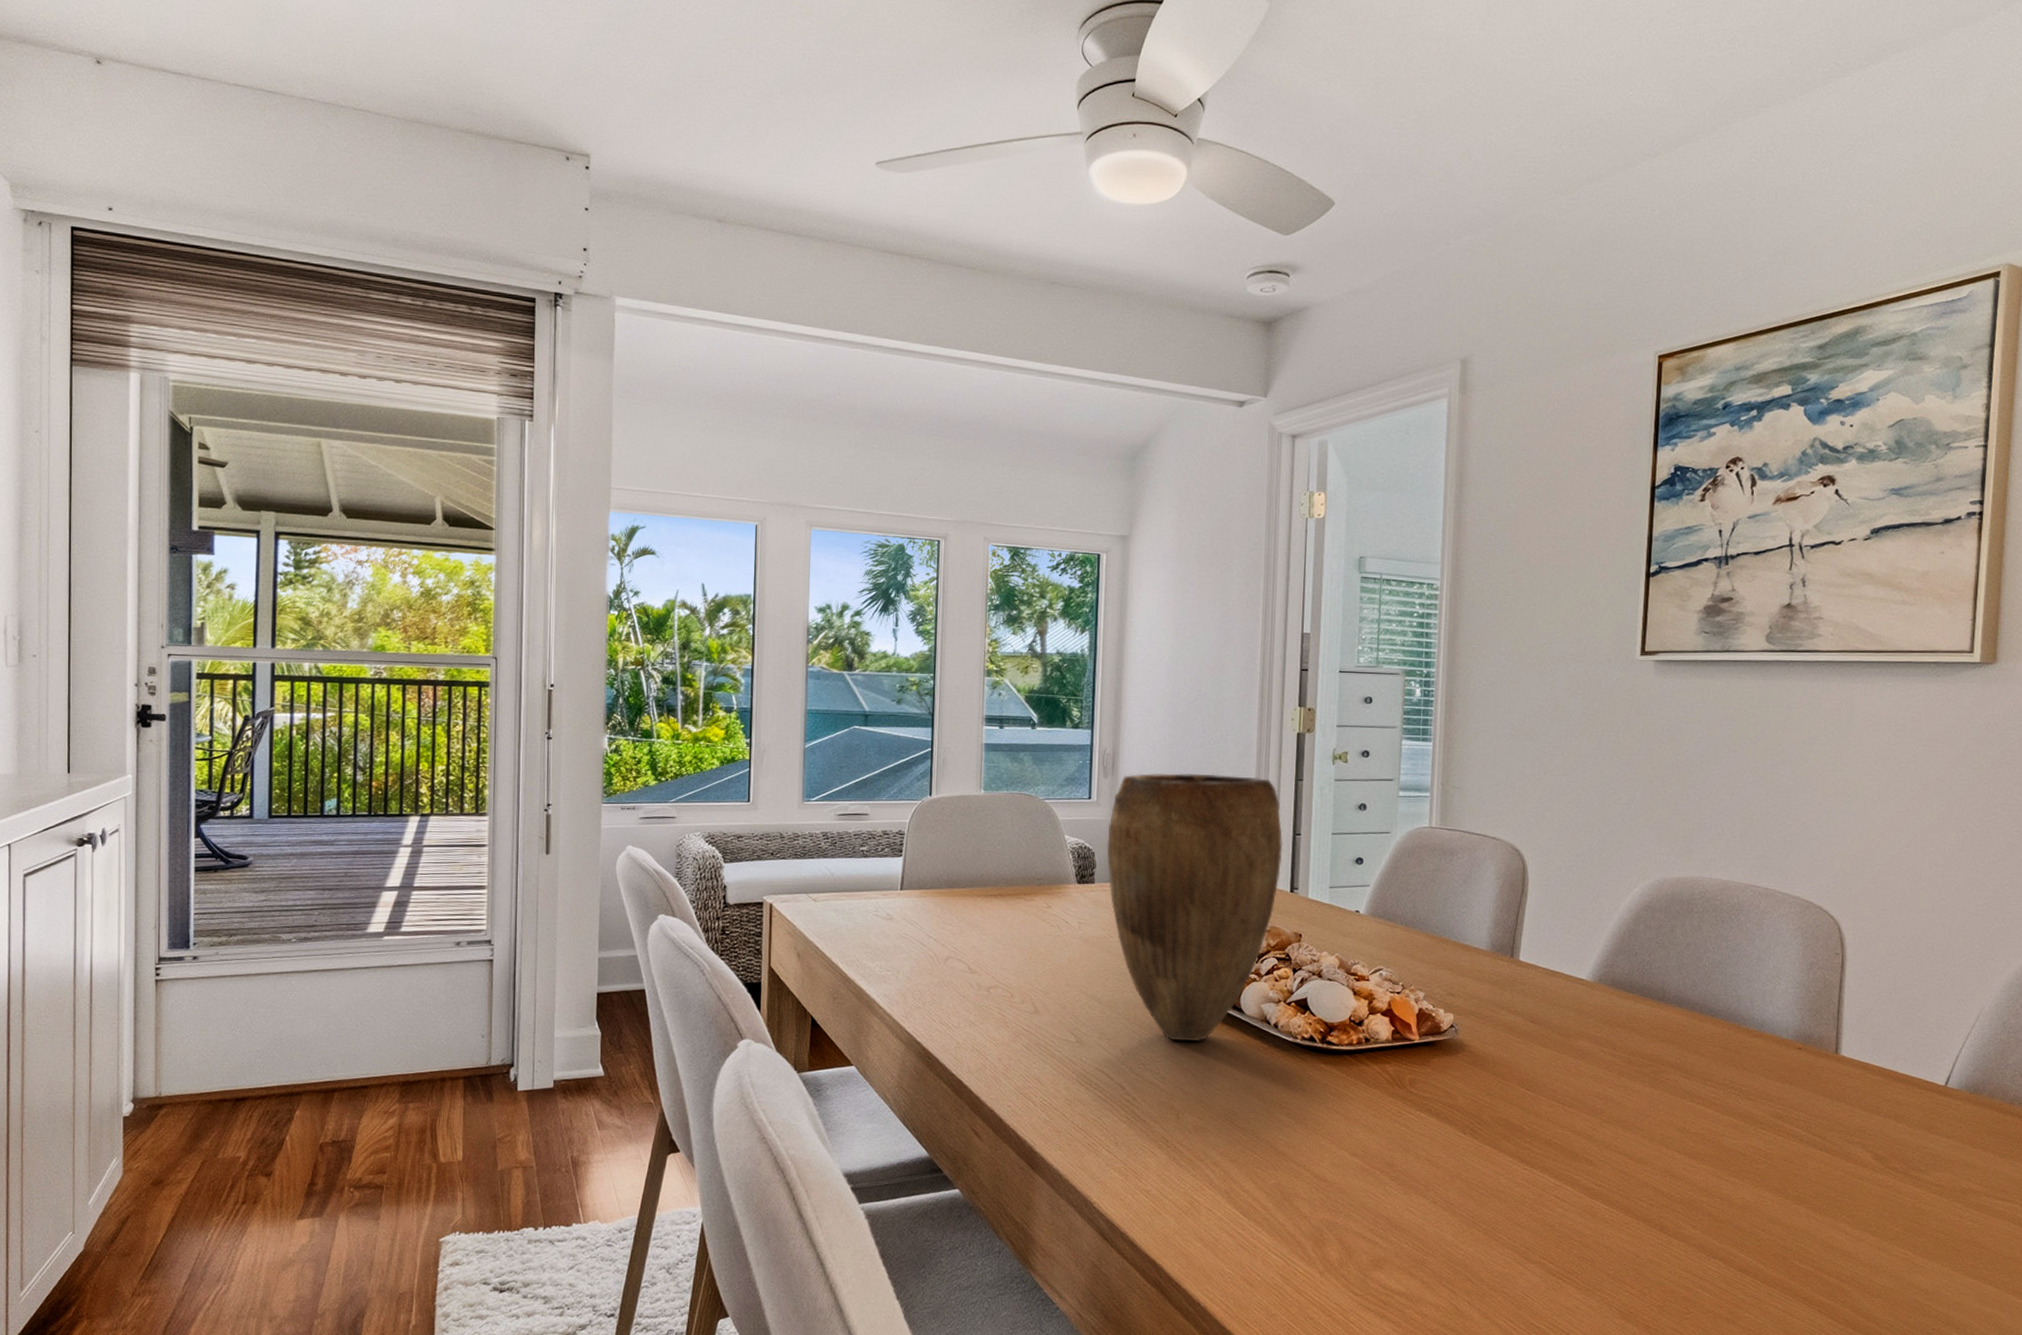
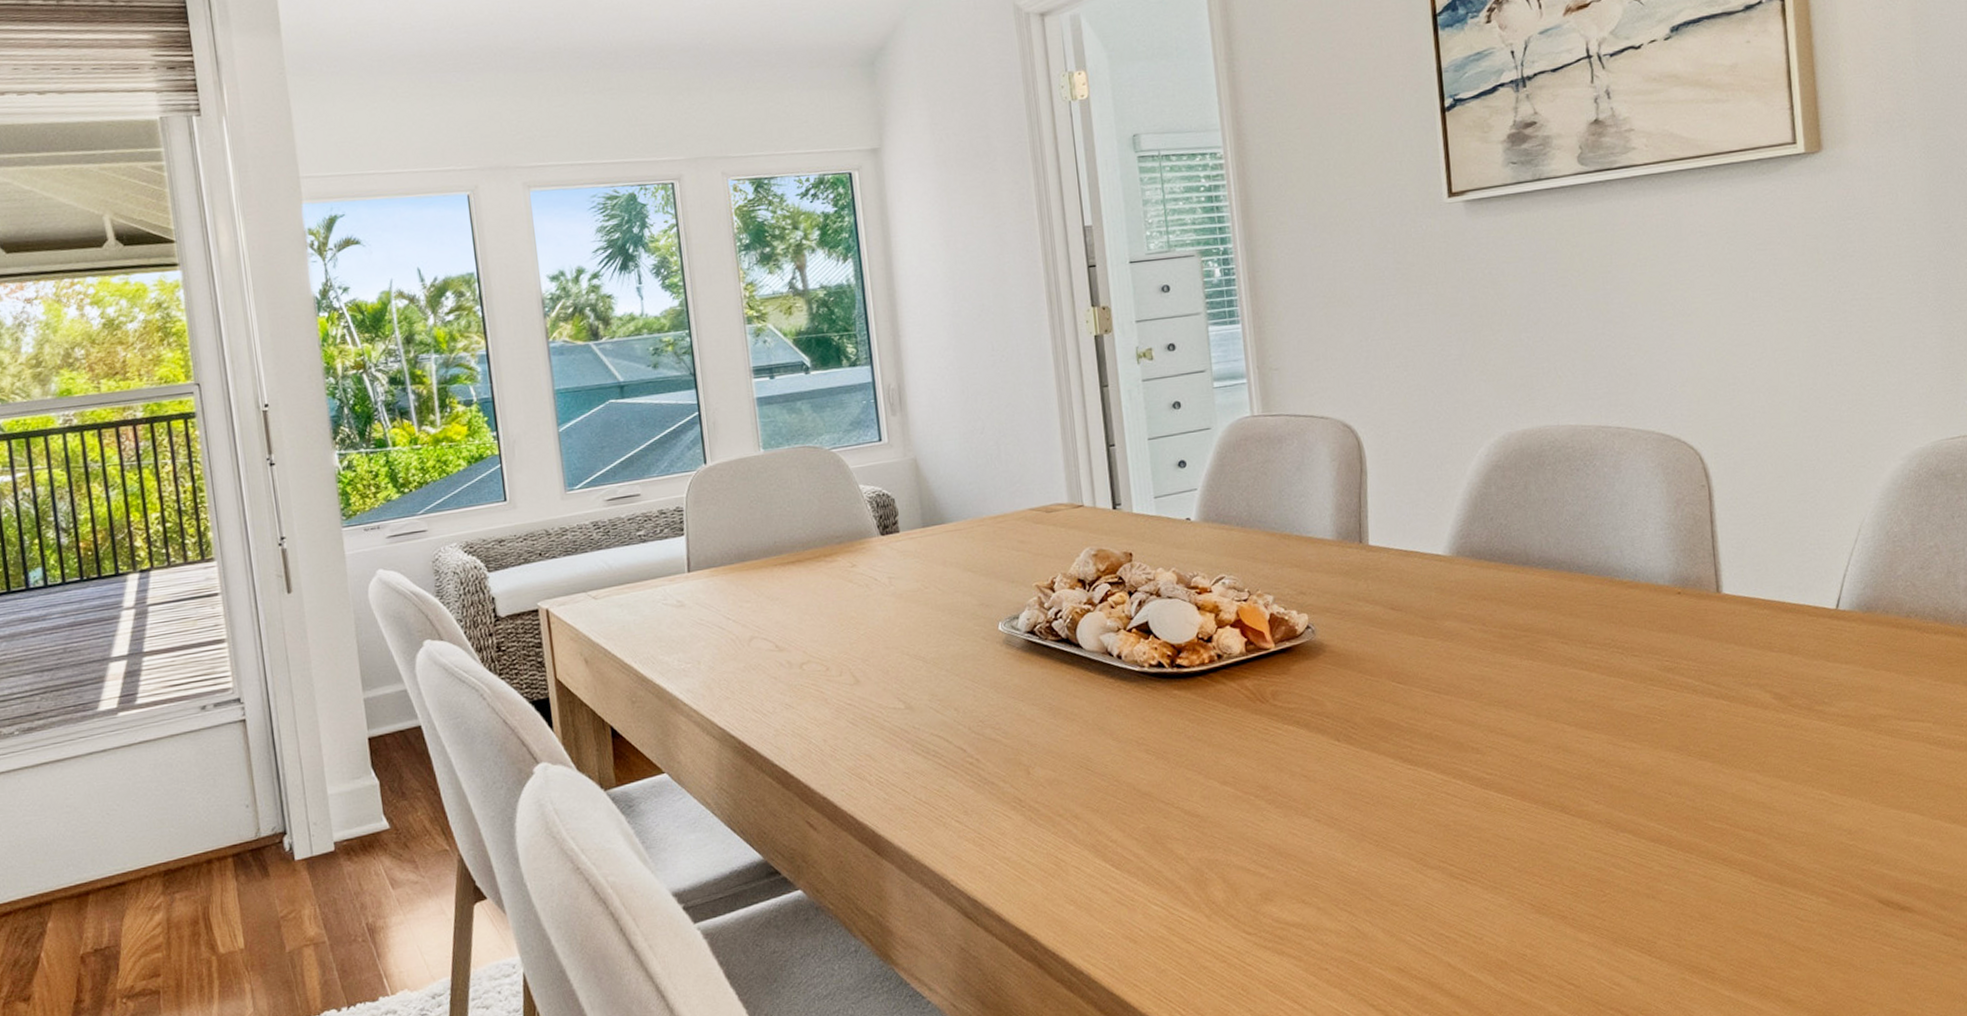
vase: present [1107,773,1283,1041] -> none [905,390,1099,691]

